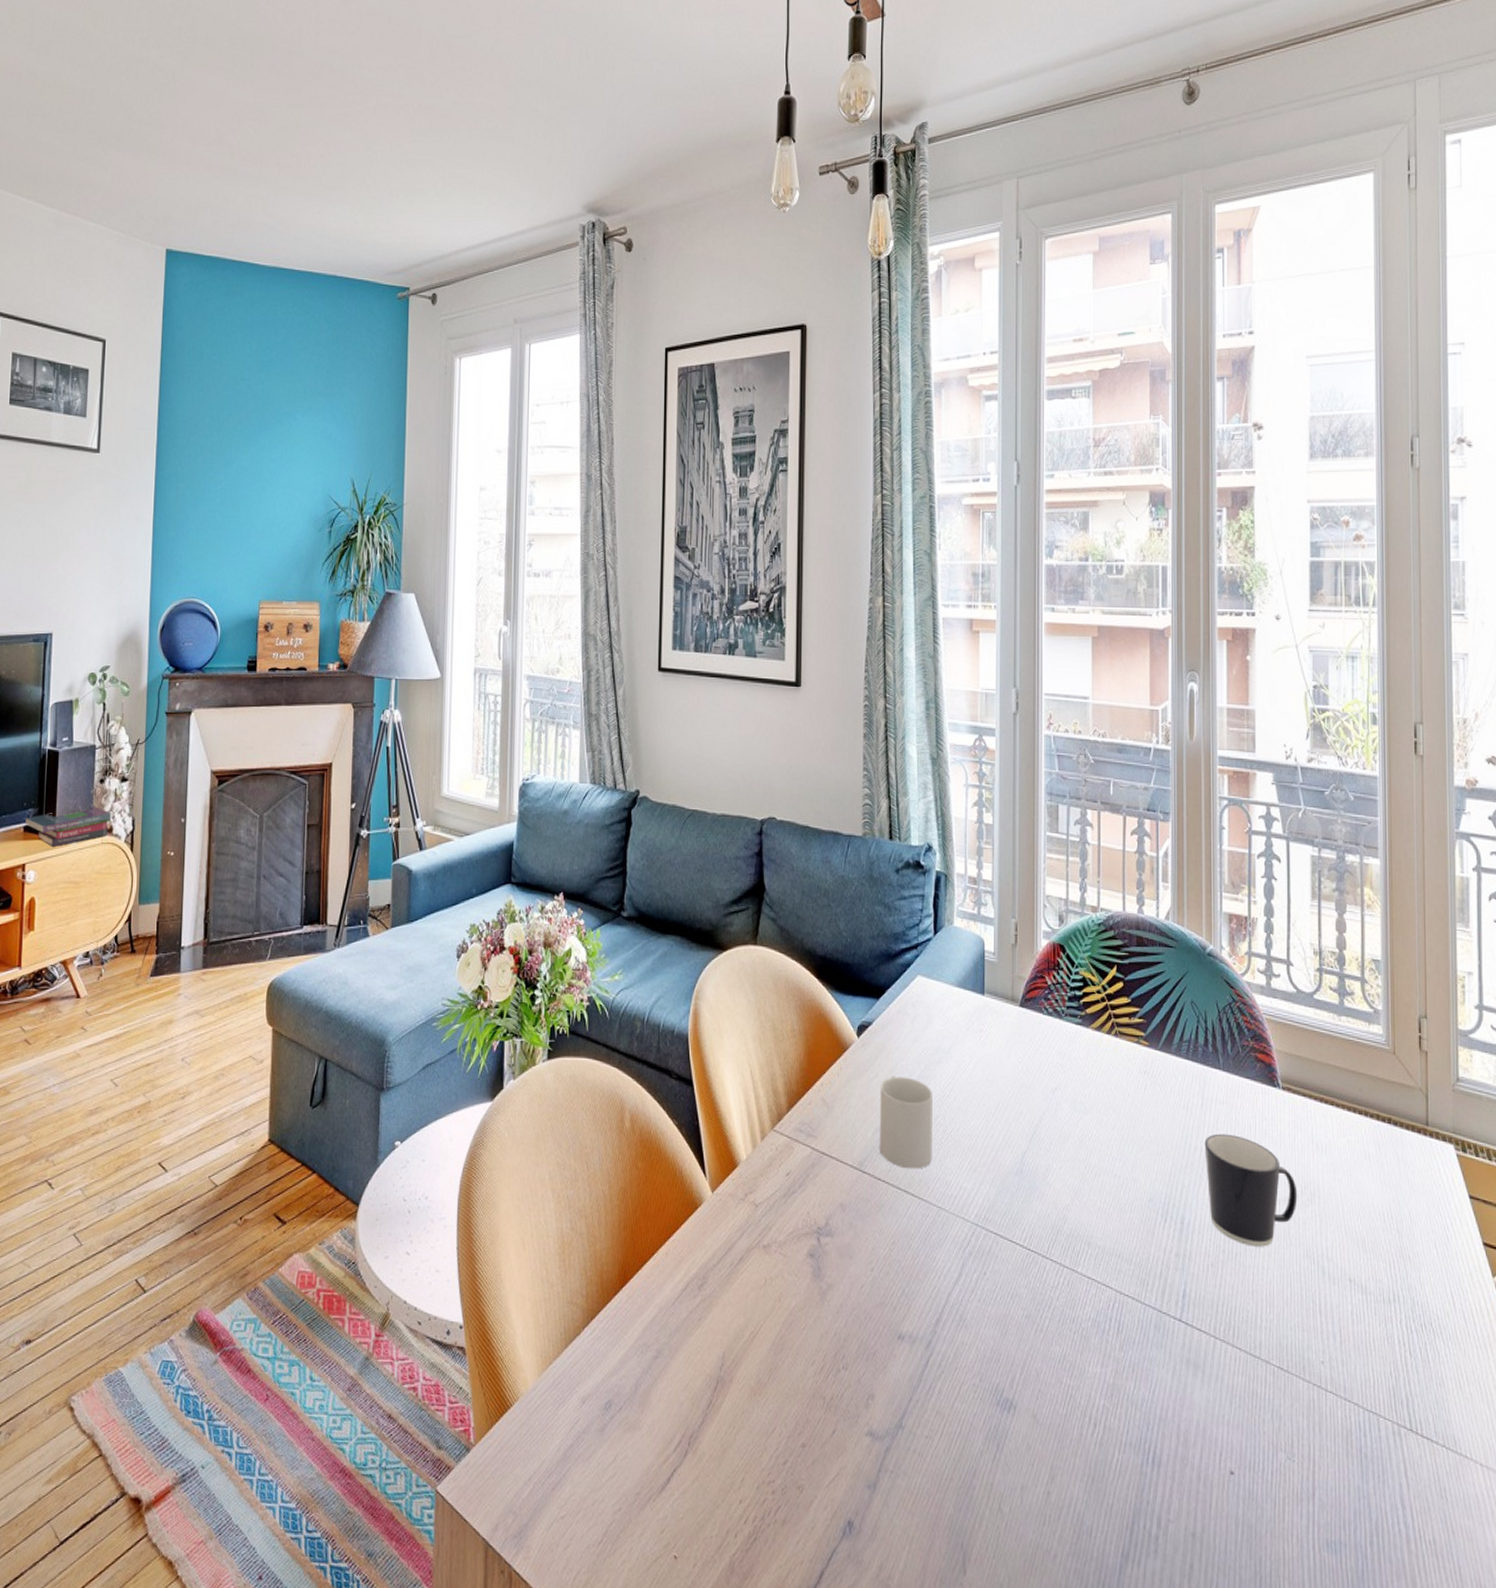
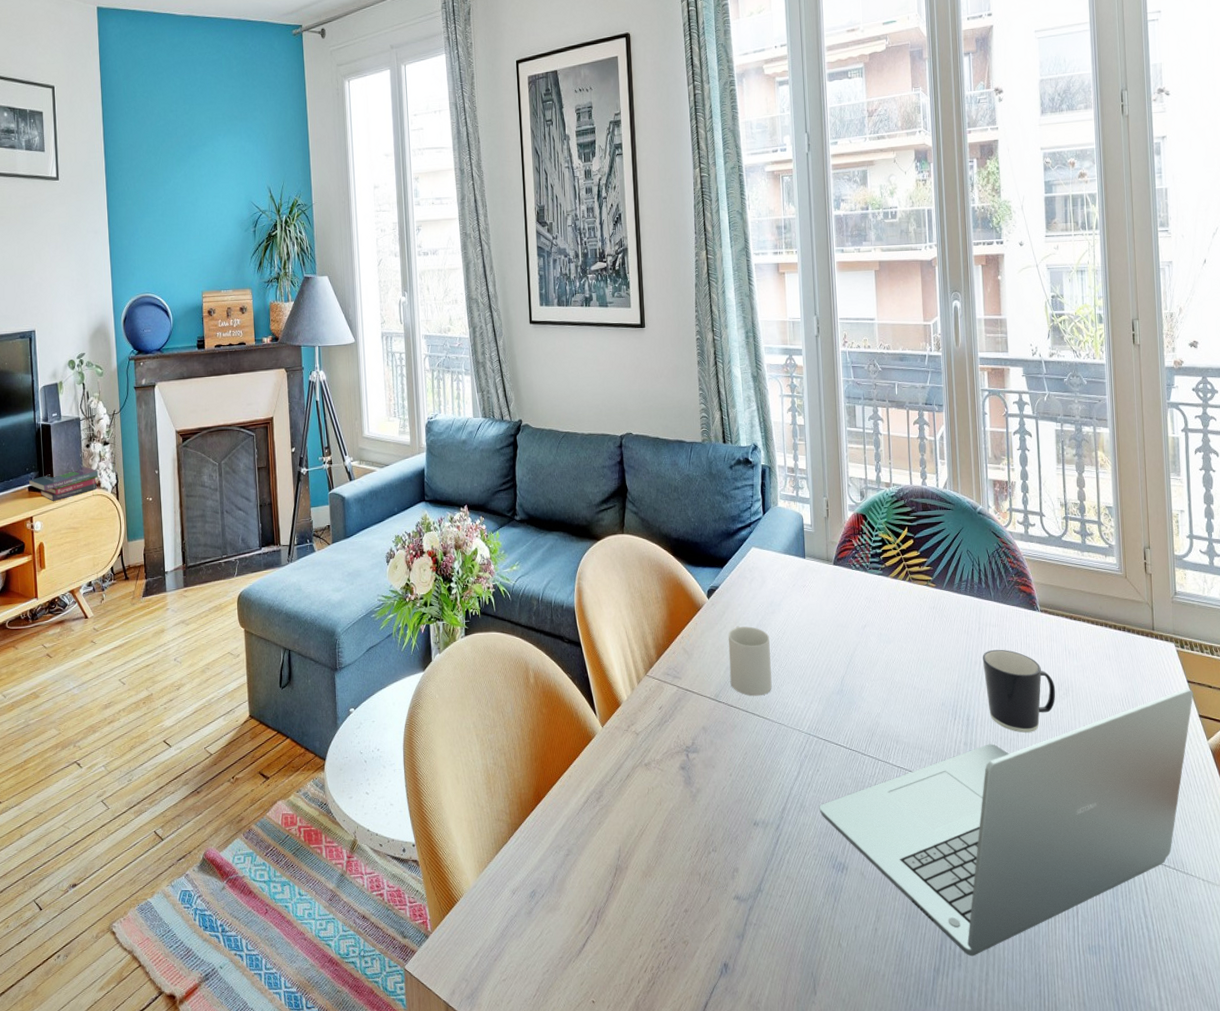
laptop: none [983,1205,1477,1541] -> present [819,688,1194,957]

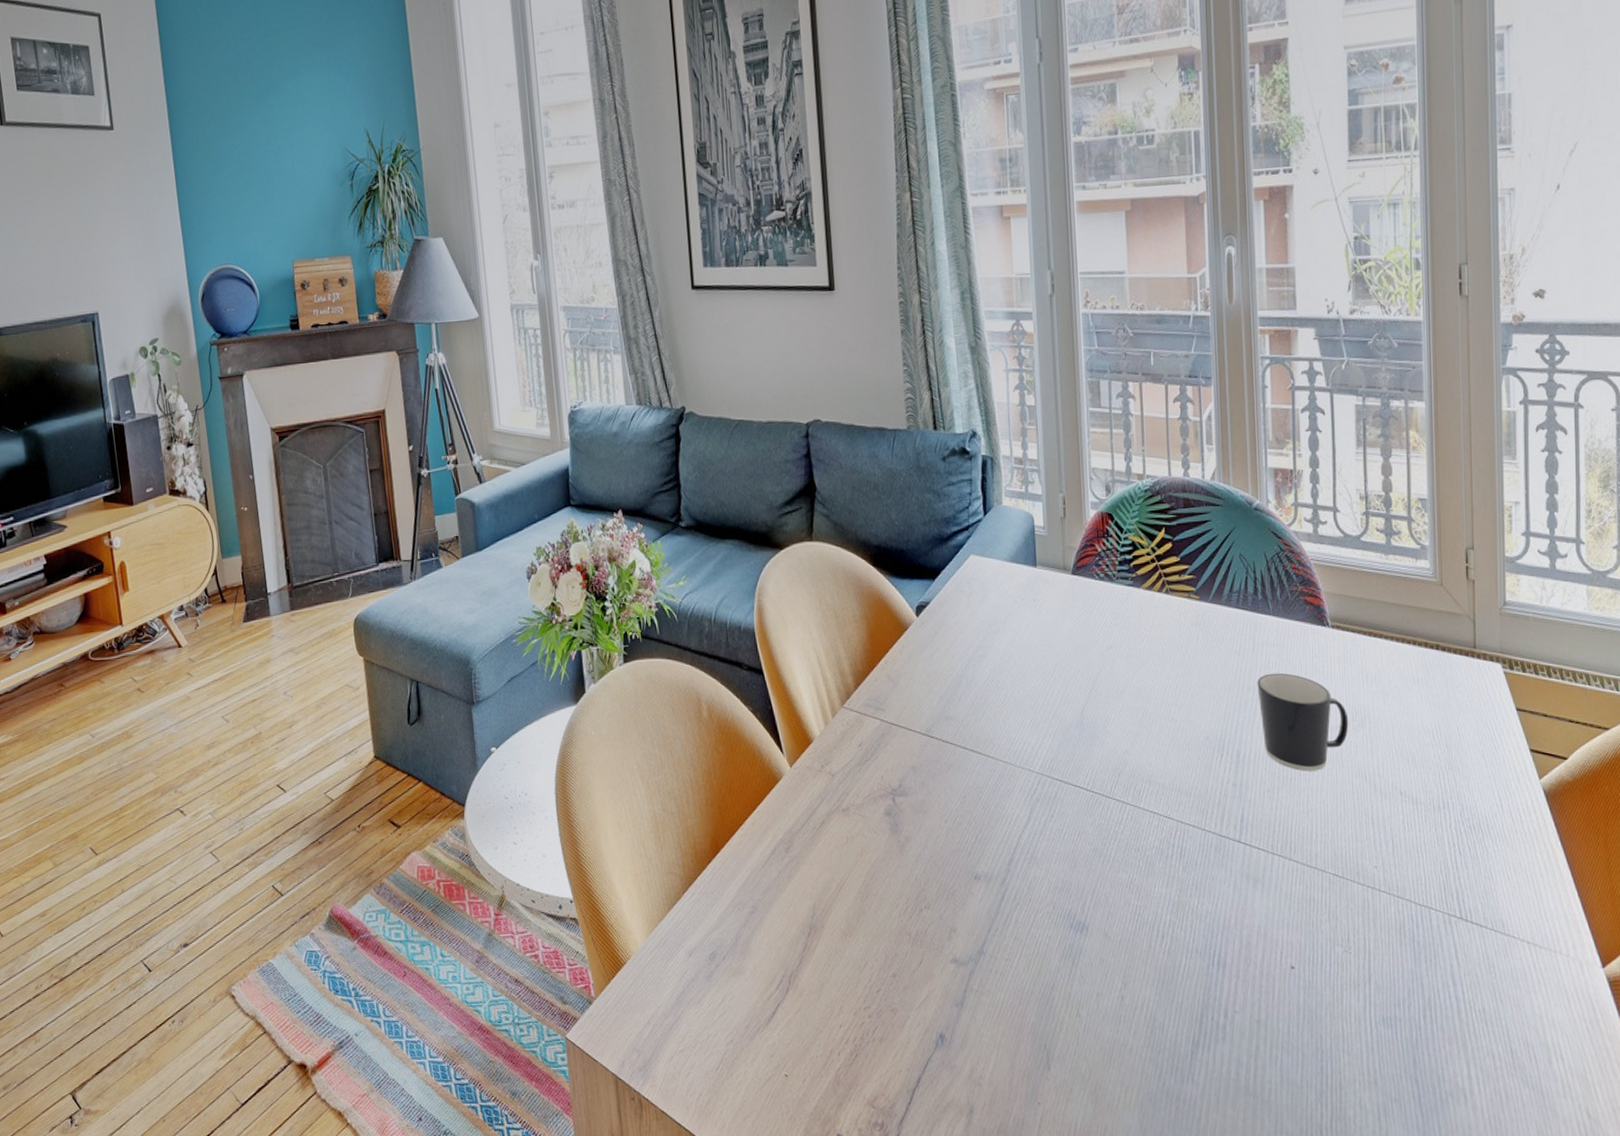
books: present [29,465,99,501] -> none [103,471,184,513]
cup: present [728,626,772,696] -> none [941,648,996,731]
laptop: present [819,688,1194,957] -> none [1053,717,1524,1029]

